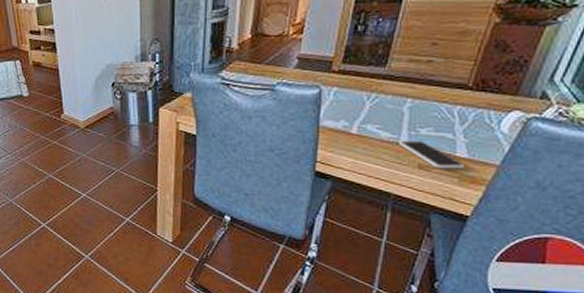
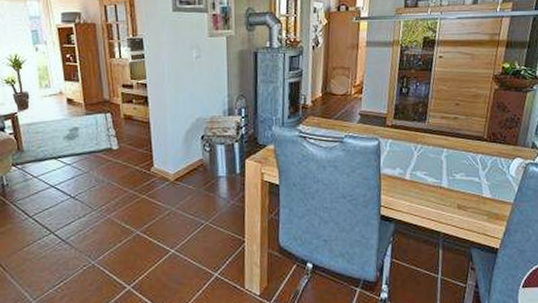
smartphone: present [399,140,464,169] -> none [442,184,490,208]

